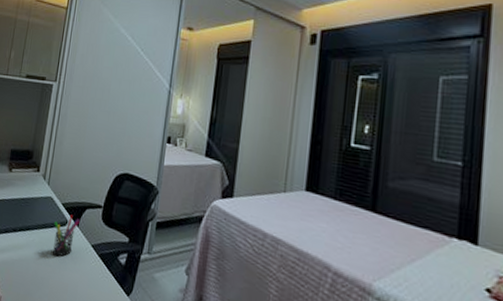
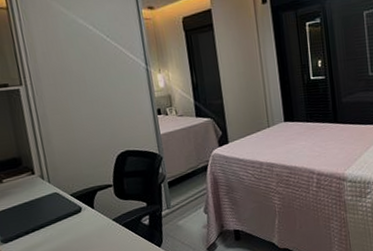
pen holder: present [53,215,80,257] -> none [67,201,95,240]

